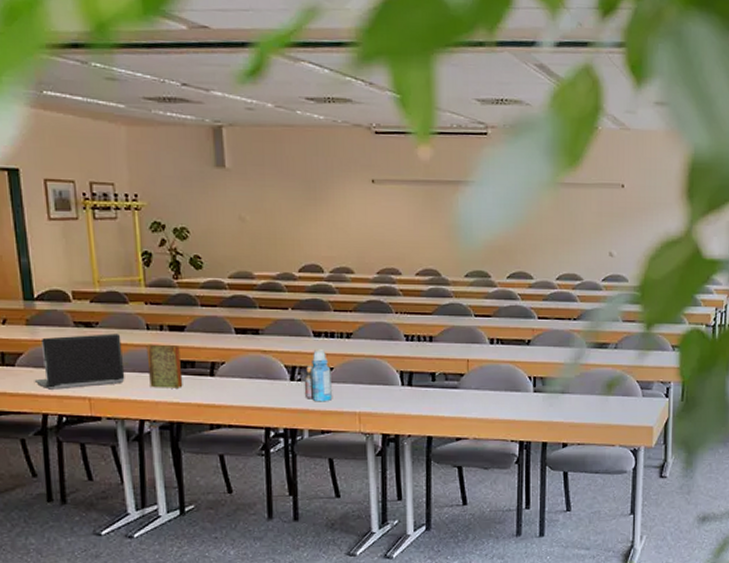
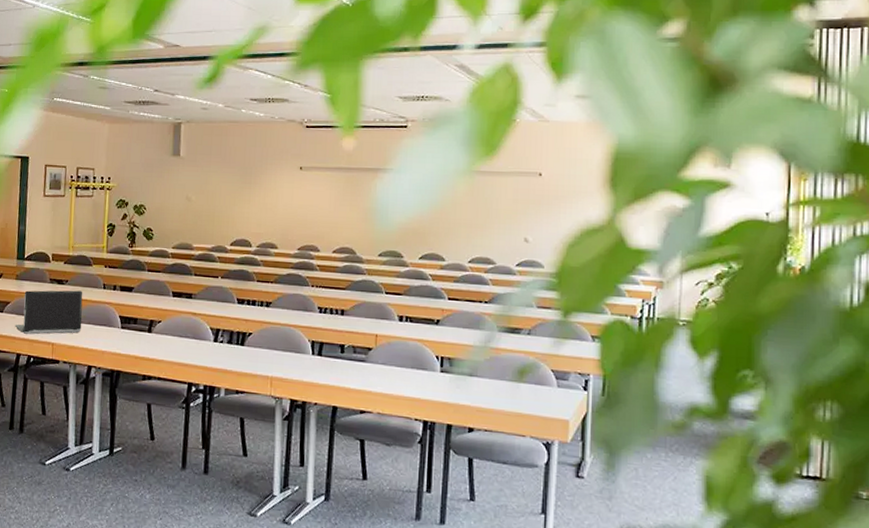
book: present [146,344,183,388] -> none [100,301,127,341]
bottle: present [304,348,332,402] -> none [224,314,250,364]

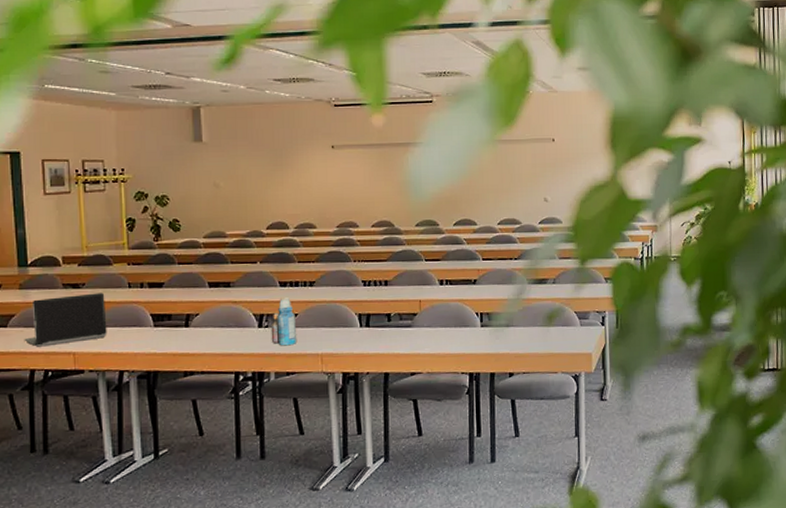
bottle: none [224,314,250,364] -> present [271,296,296,346]

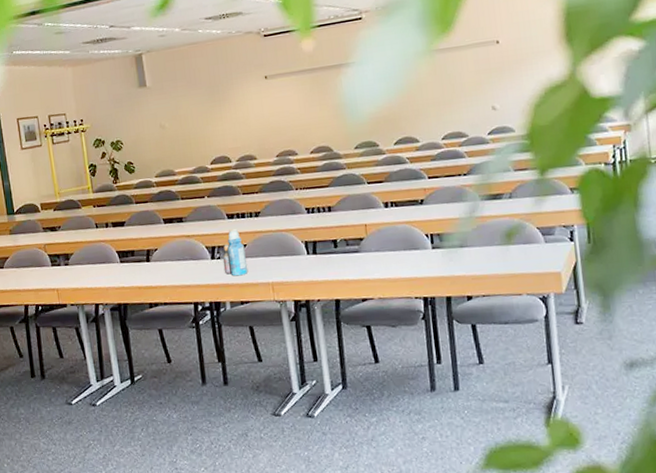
laptop computer: present [24,293,107,347] -> none [17,234,82,285]

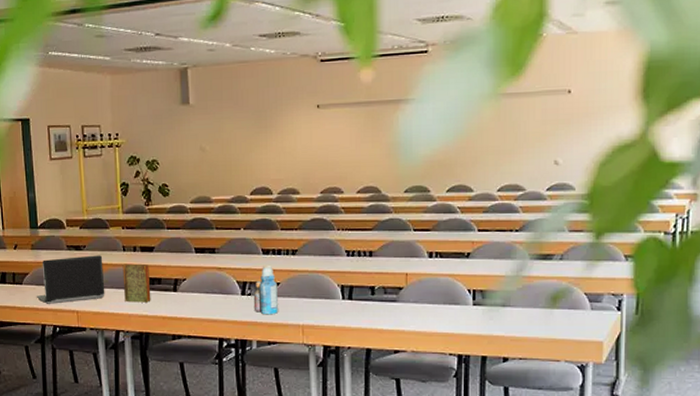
laptop computer: none [17,234,82,285] -> present [36,255,105,304]
book: none [96,239,126,276] -> present [122,263,151,303]

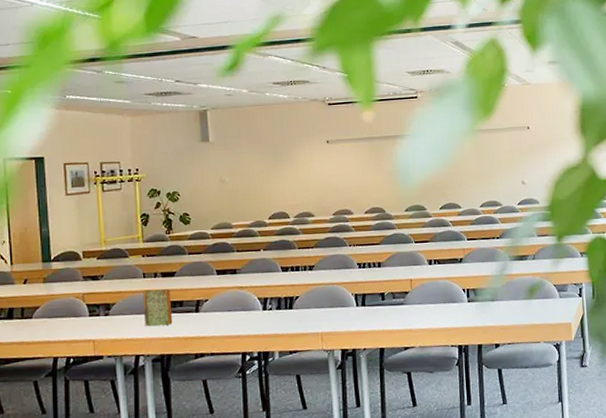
laptop computer: present [36,255,105,304] -> none [47,283,124,336]
bottle: present [253,264,278,315] -> none [274,280,298,327]

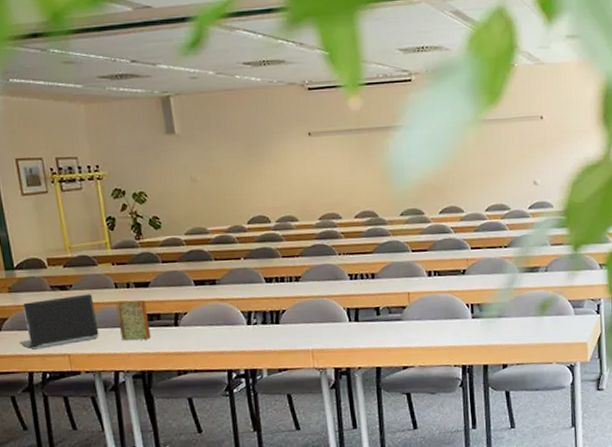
laptop computer: none [47,283,124,336] -> present [19,294,99,350]

